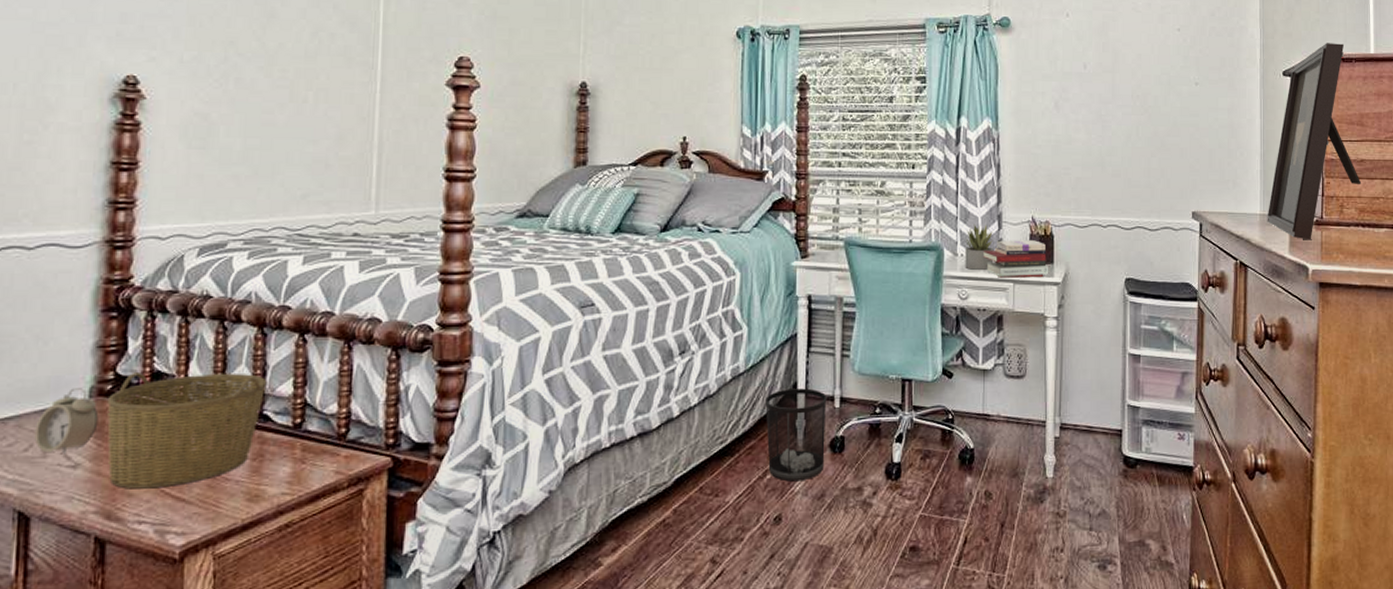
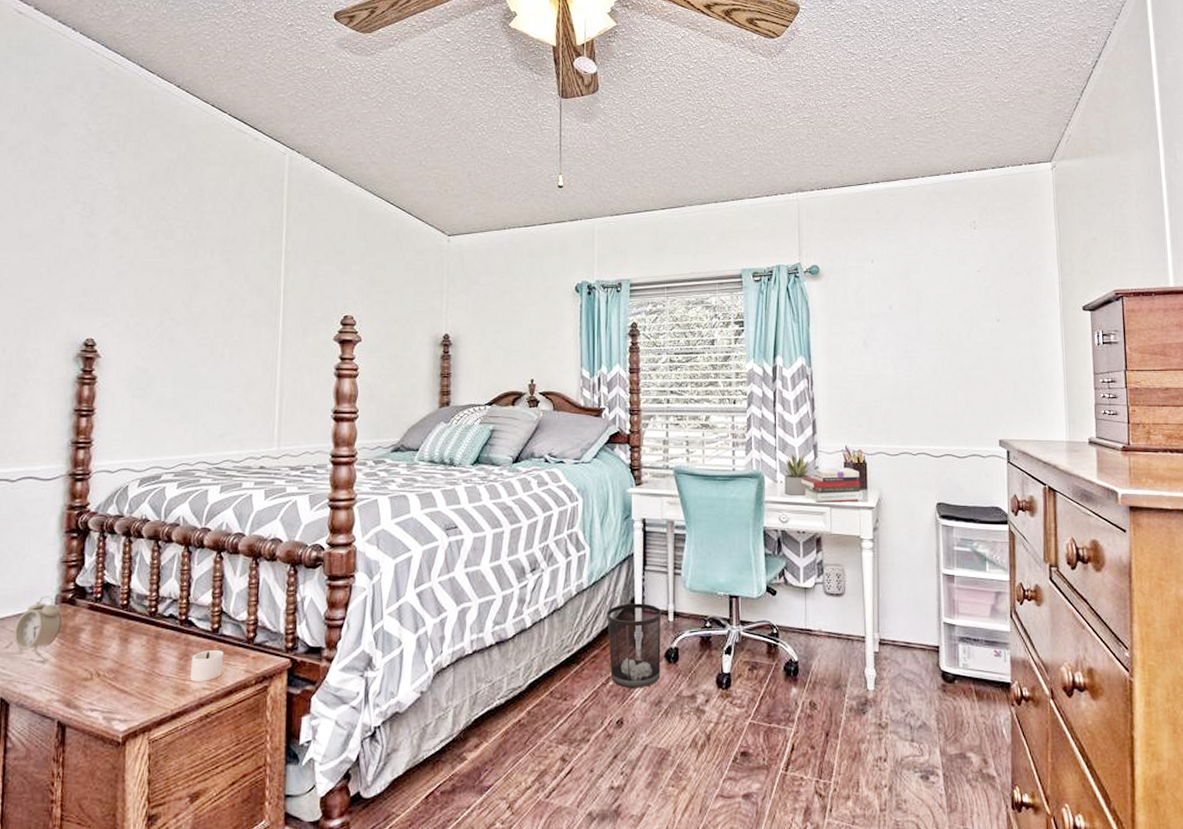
basket: present [107,373,267,489] -> none [68,584,192,682]
candle: none [265,449,309,487] -> present [189,650,224,683]
picture frame: present [1267,43,1362,240] -> none [1073,278,1168,466]

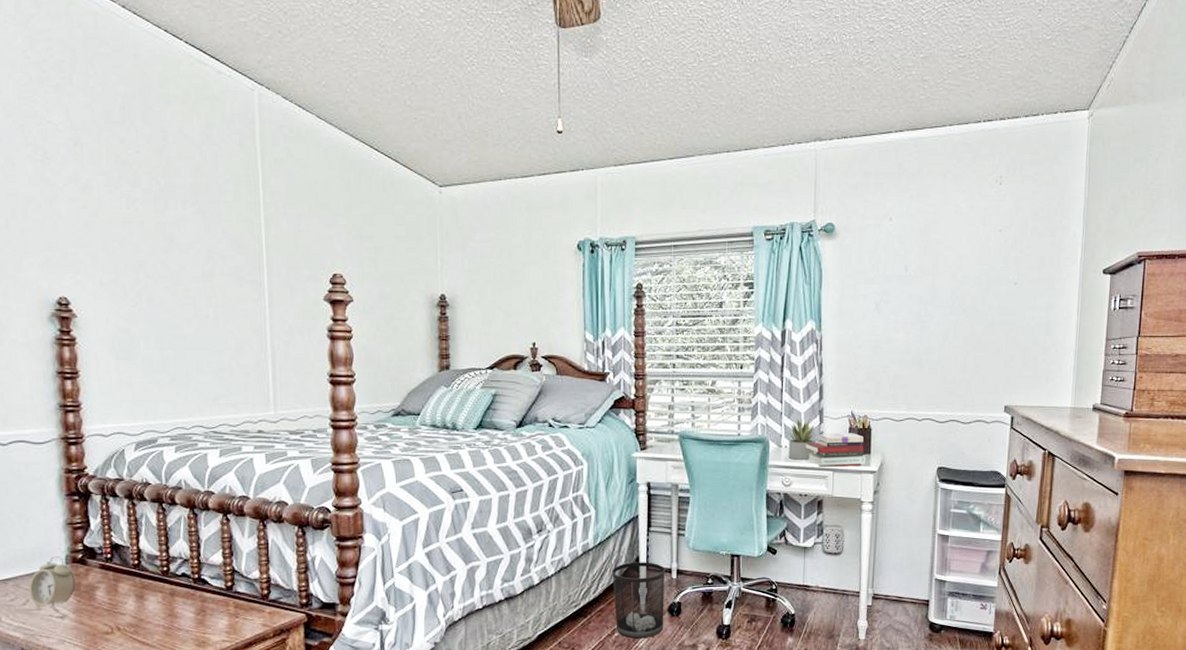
candle: present [189,650,224,683] -> none [208,606,241,636]

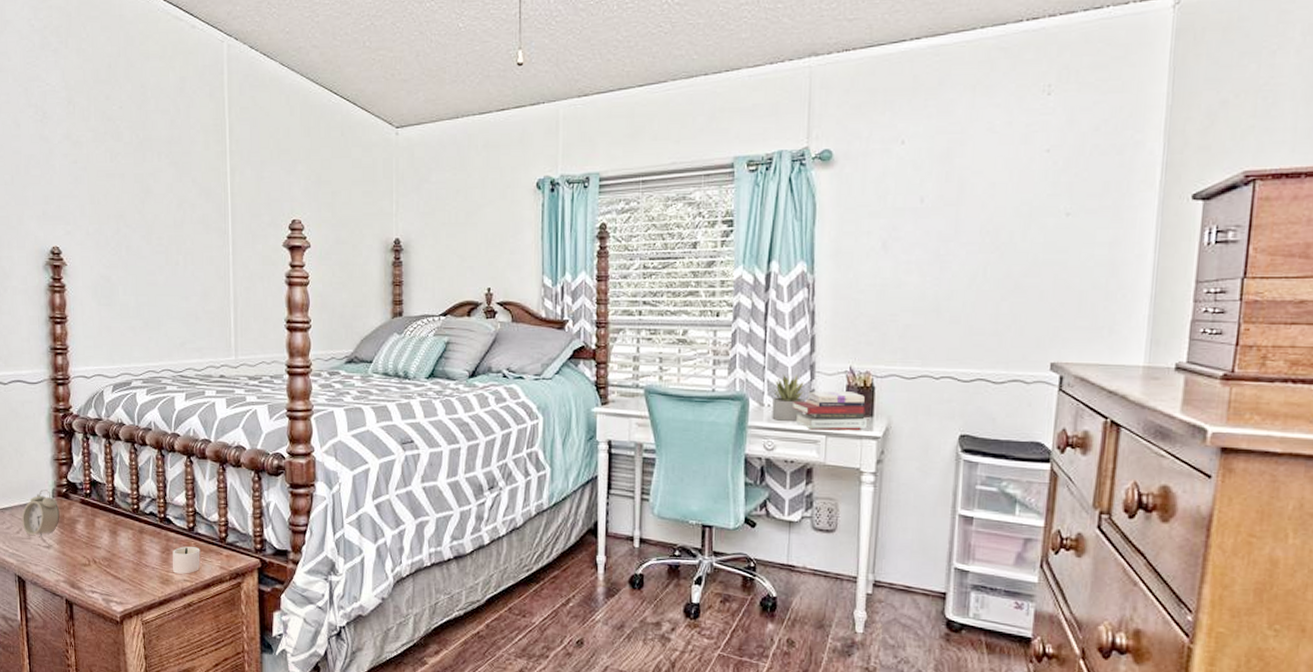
candle: none [208,606,241,636] -> present [172,546,201,575]
waste bin: present [612,562,666,639] -> none [567,526,627,611]

